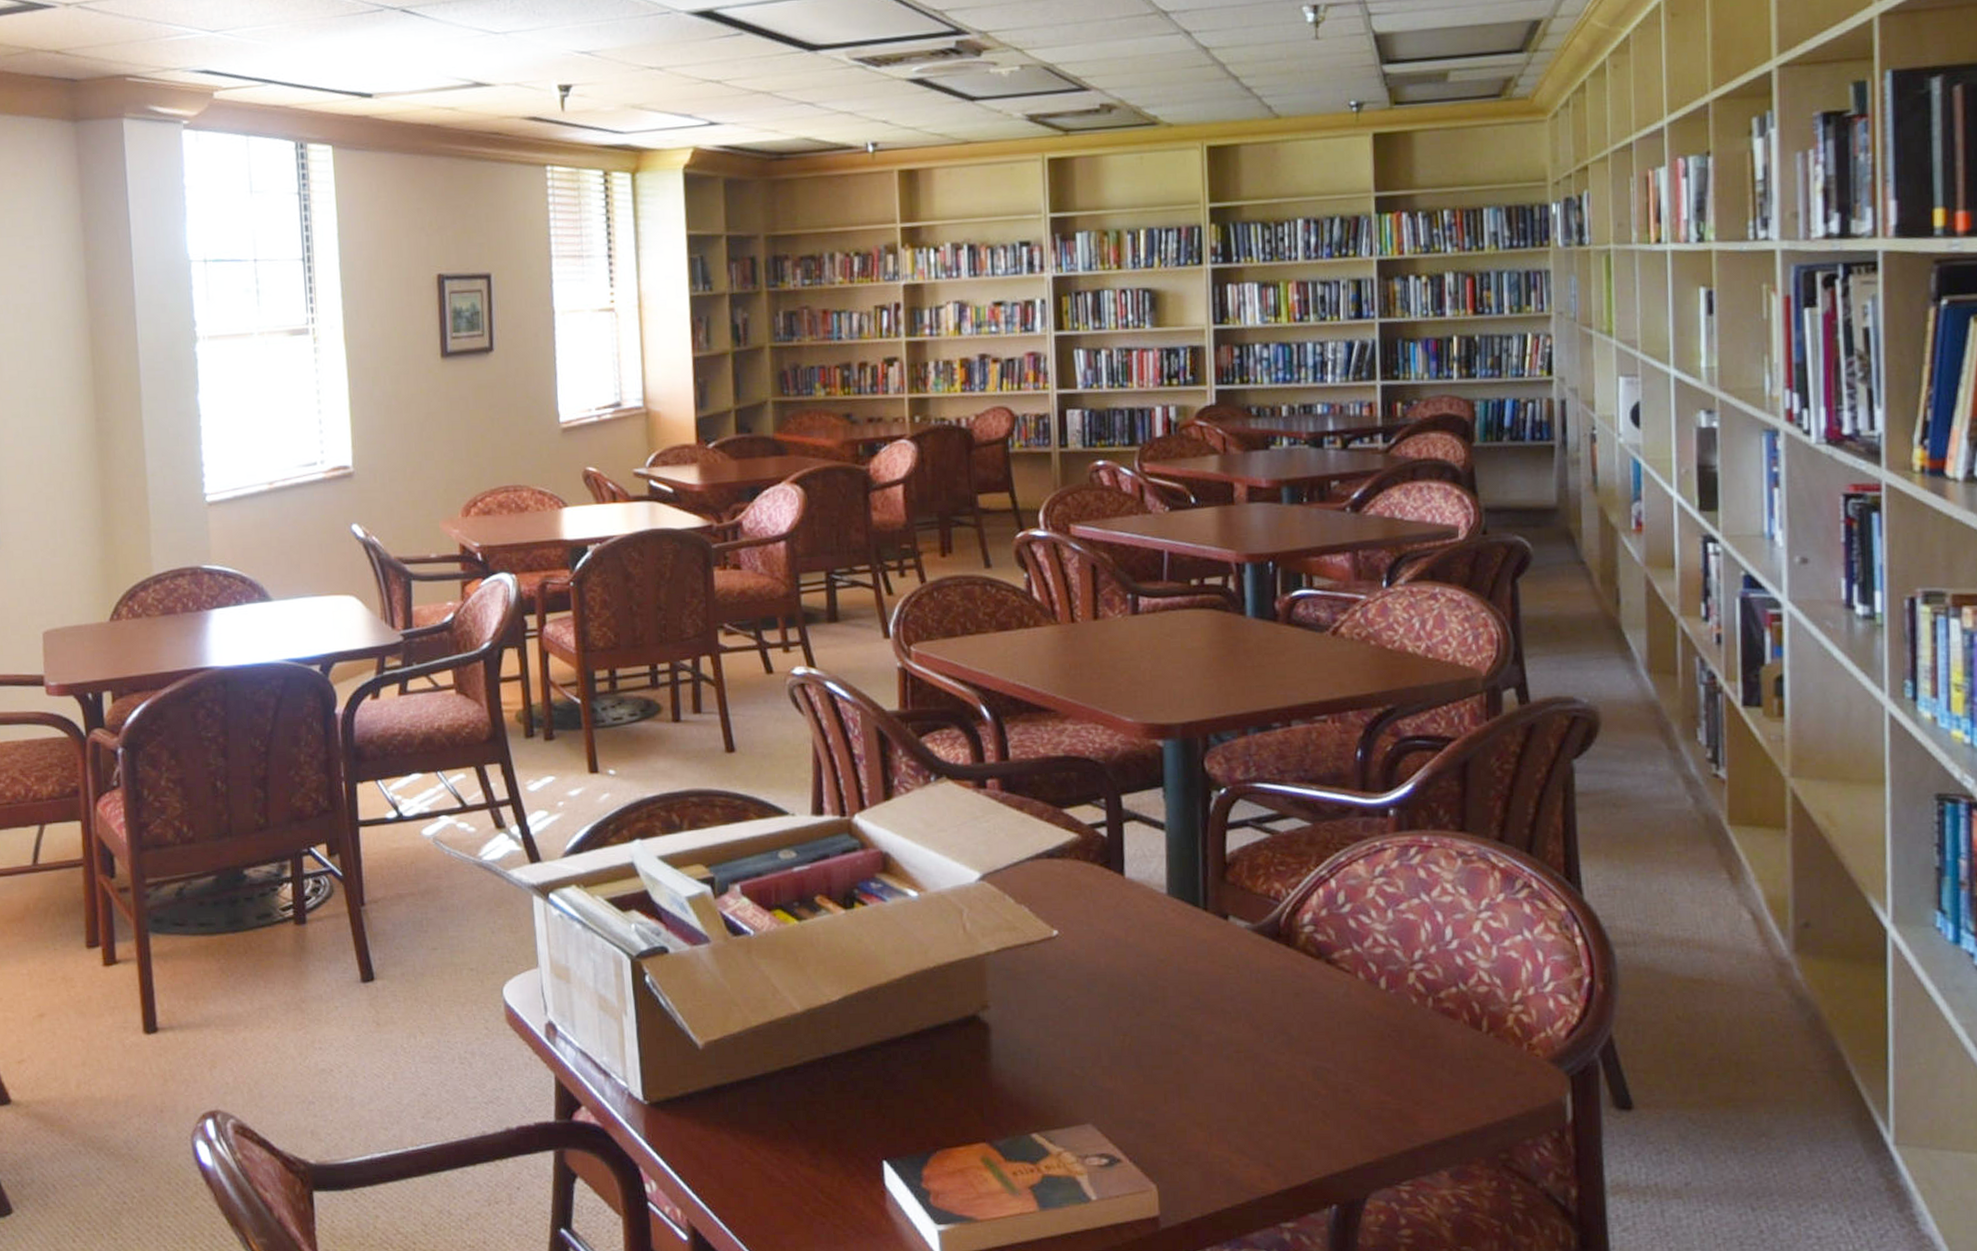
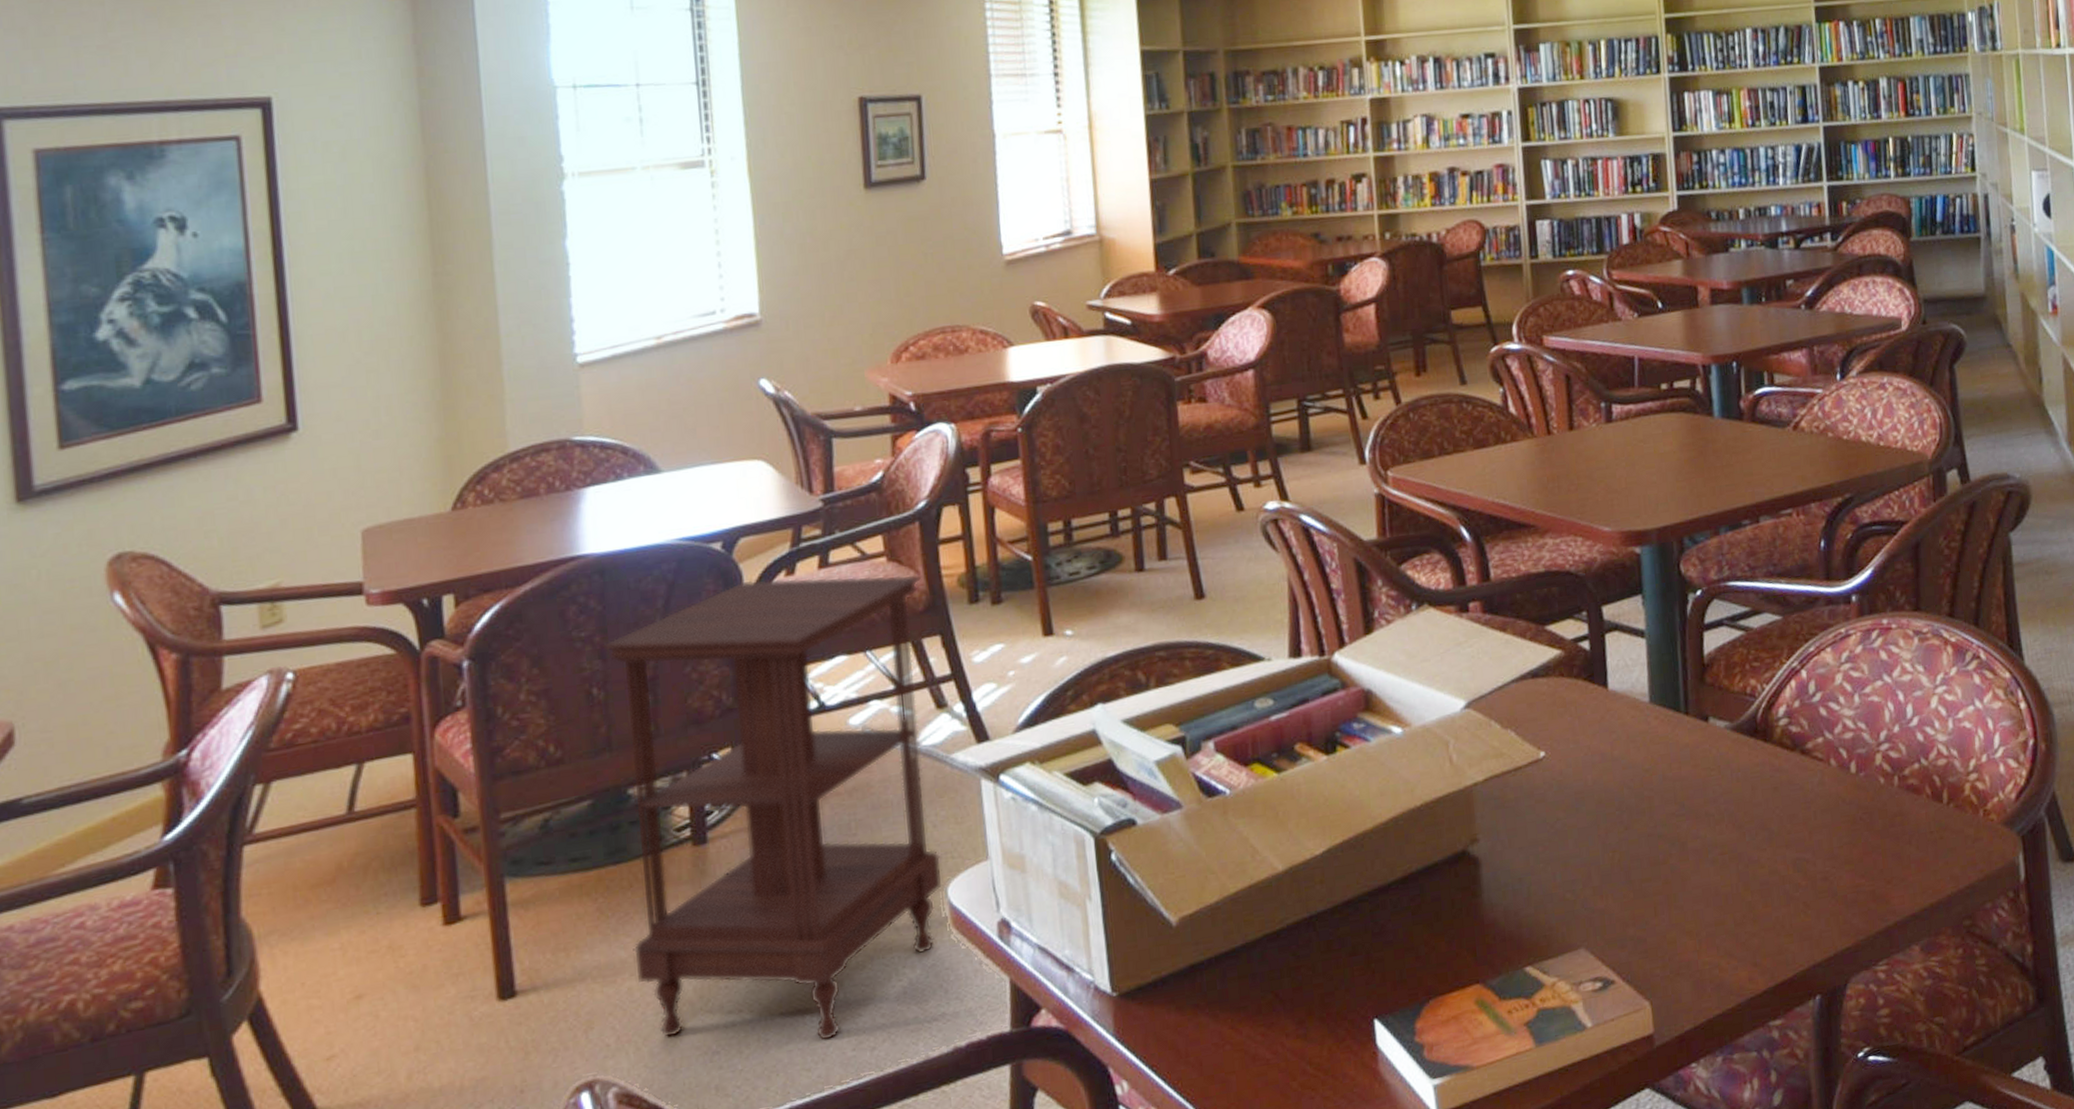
side table: none [225,700,500,1107] -> present [603,574,943,1041]

